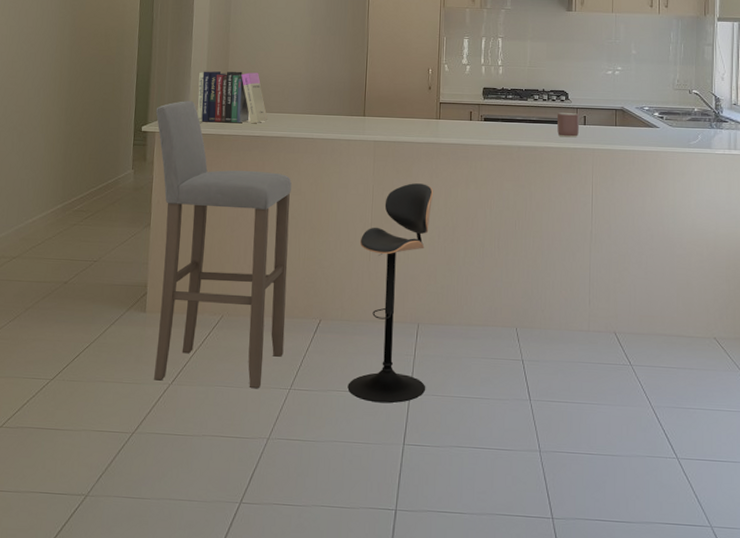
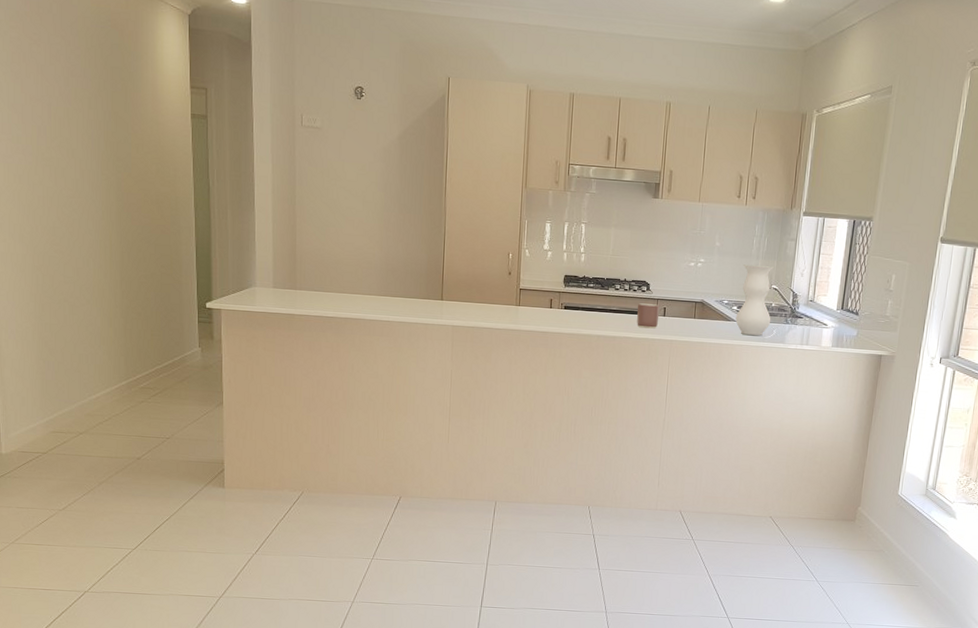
bar stool: present [154,101,292,388] -> none [220,277,368,558]
books: present [197,71,268,124] -> none [264,246,341,304]
bar stool: present [347,183,434,403] -> none [428,369,513,572]
vase: none [658,71,695,142] -> present [735,264,774,336]

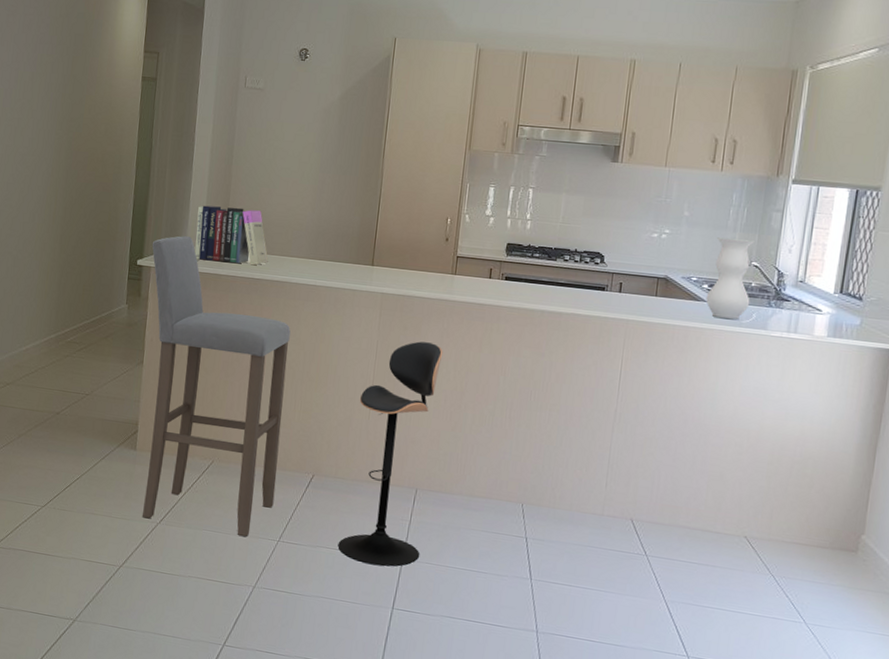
bar stool: none [220,277,368,558] -> present [142,236,291,536]
books: none [264,246,341,304] -> present [195,205,269,266]
bar stool: none [428,369,513,572] -> present [338,341,443,567]
mug: present [637,303,660,329] -> none [587,276,616,306]

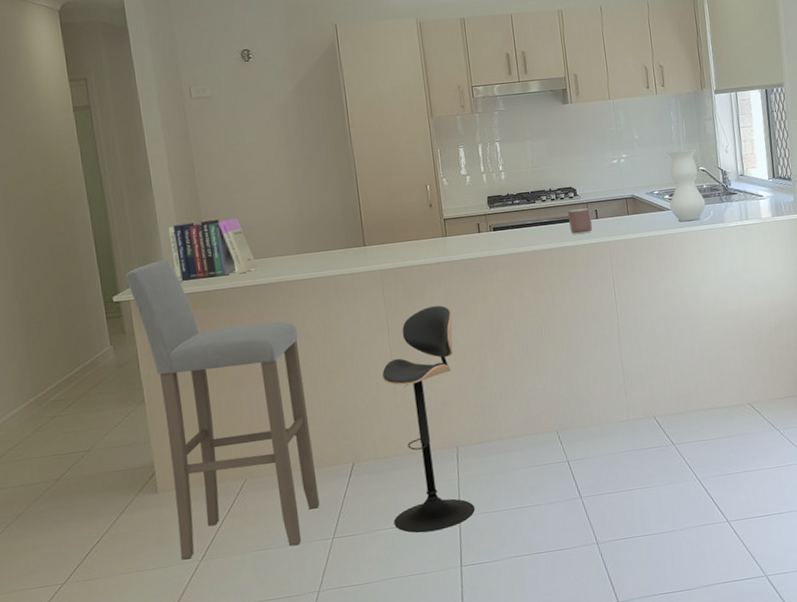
mug: none [587,276,616,306] -> present [568,208,593,235]

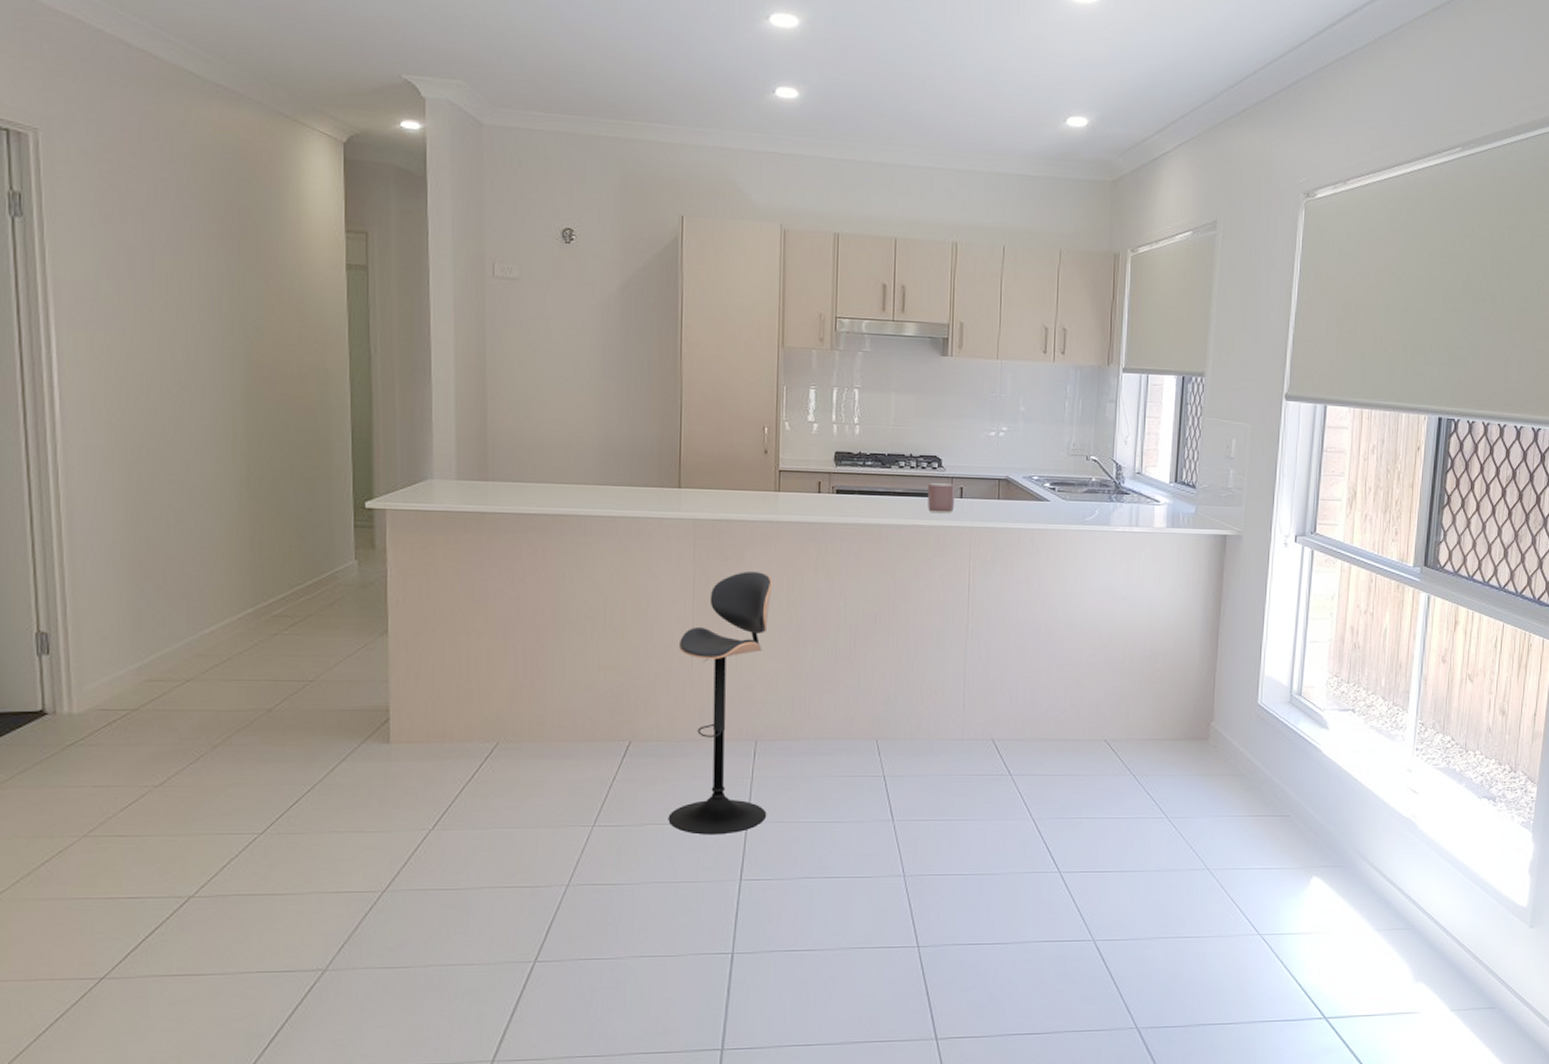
bar stool: present [125,260,320,560] -> none [384,467,584,827]
books: present [169,218,257,281] -> none [444,427,546,498]
vase: present [667,149,706,222] -> none [1049,432,1092,518]

